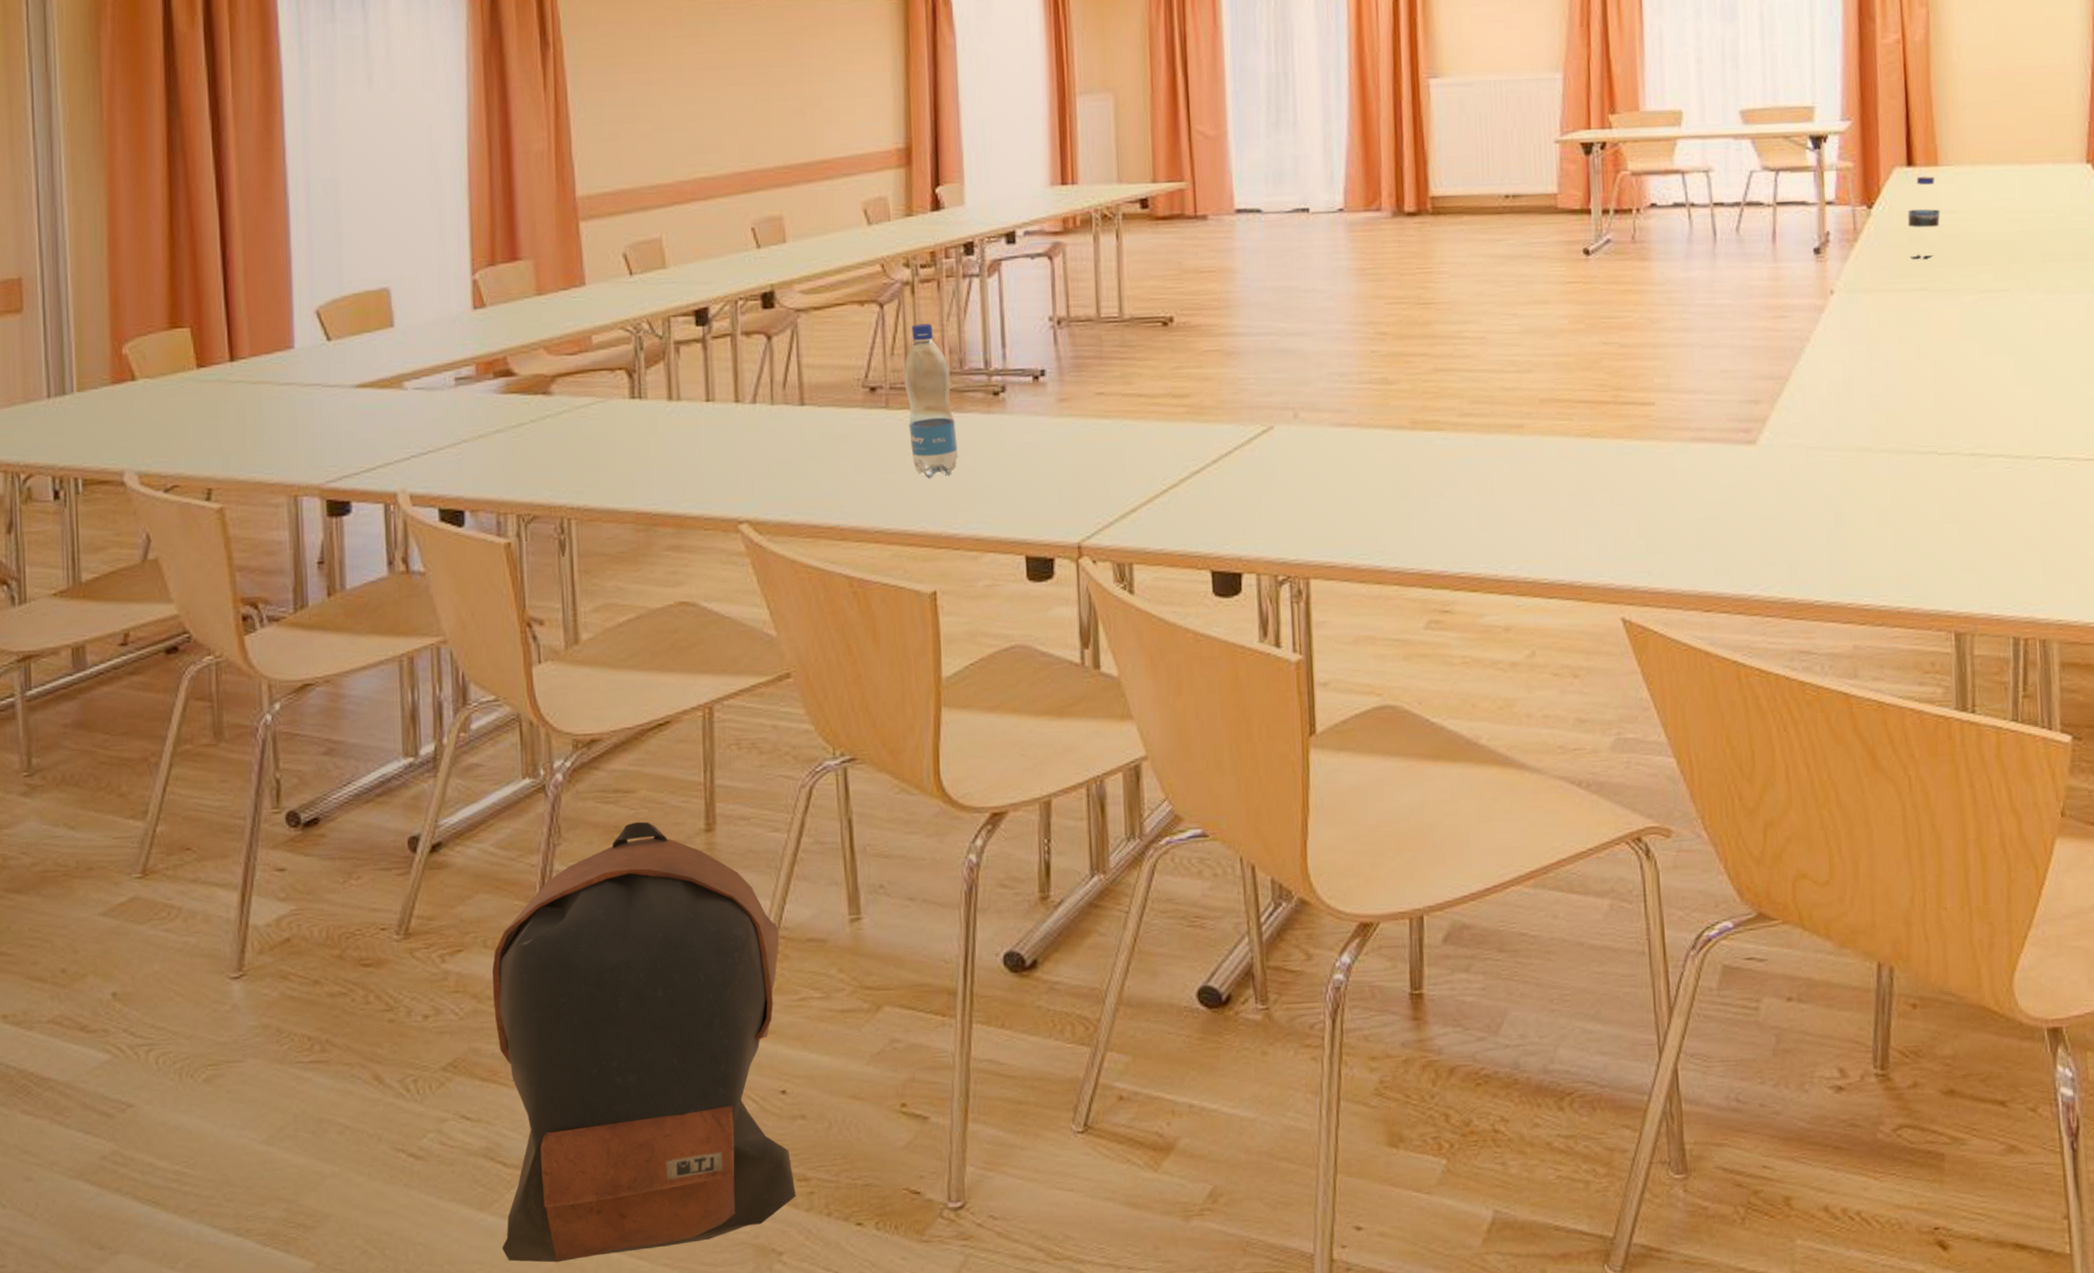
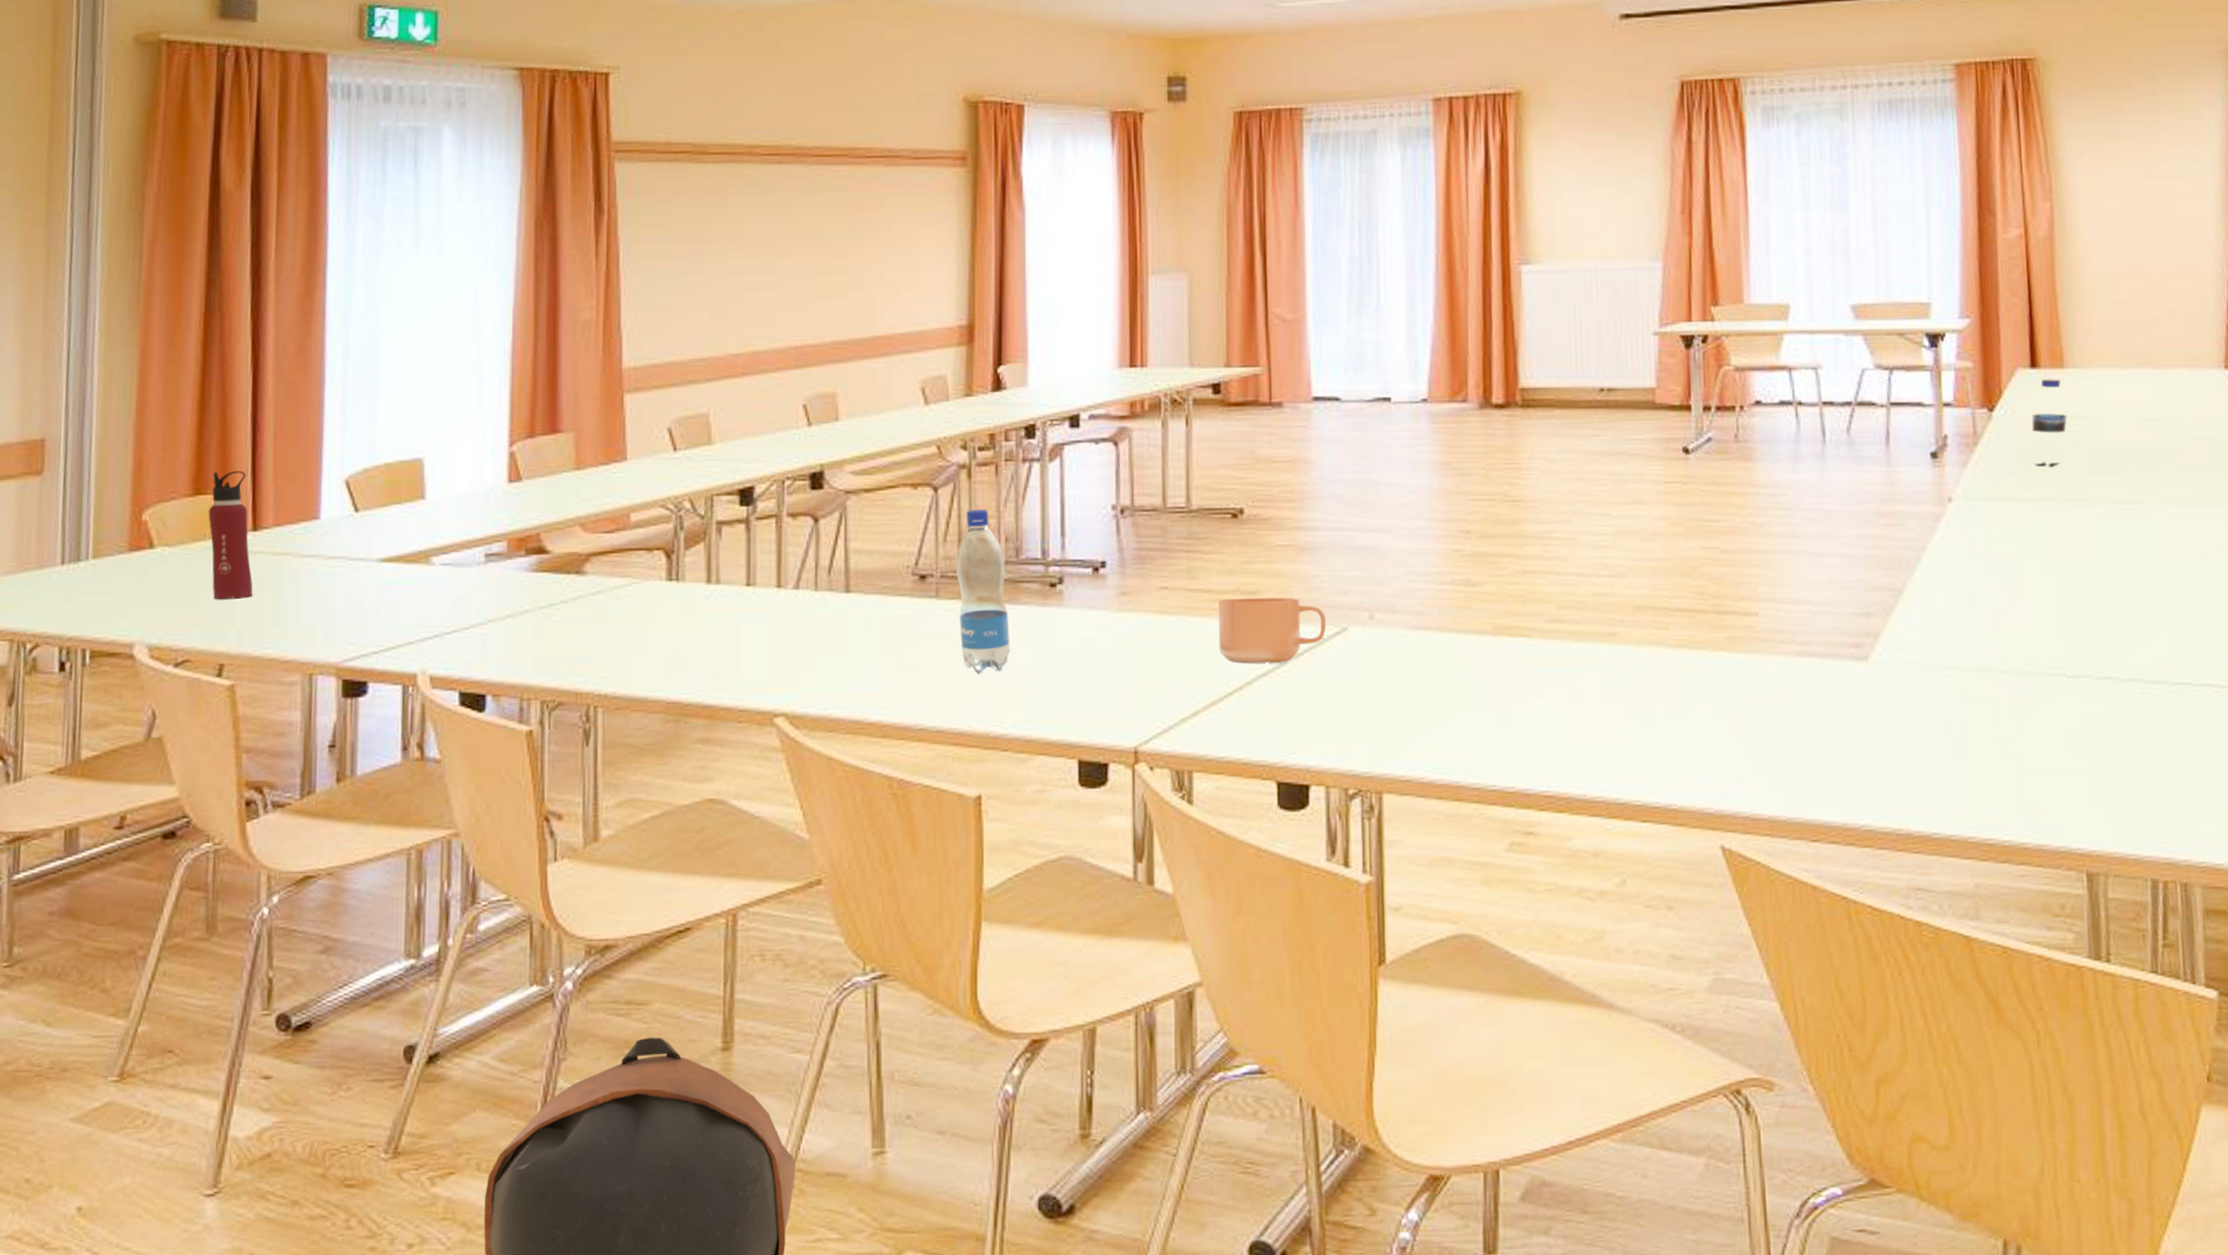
water bottle: none [186,304,235,428] -> present [208,470,253,600]
cup: none [1151,399,1254,463] -> present [1218,597,1327,664]

